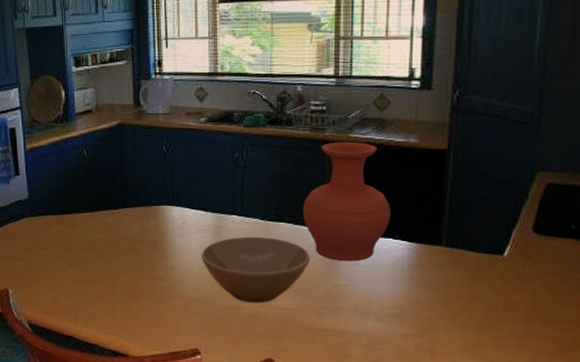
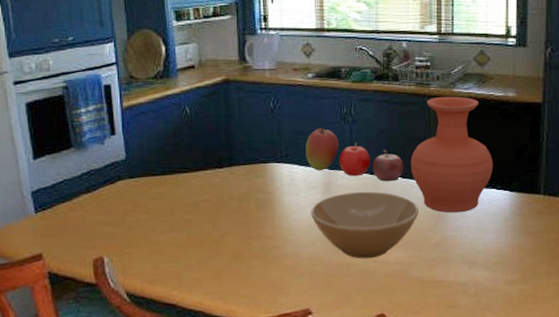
fruit: none [197,171,230,215] -> present [305,127,339,172]
fruit: none [230,187,261,221] -> present [339,142,370,177]
fruit: none [264,196,296,227] -> present [373,150,404,182]

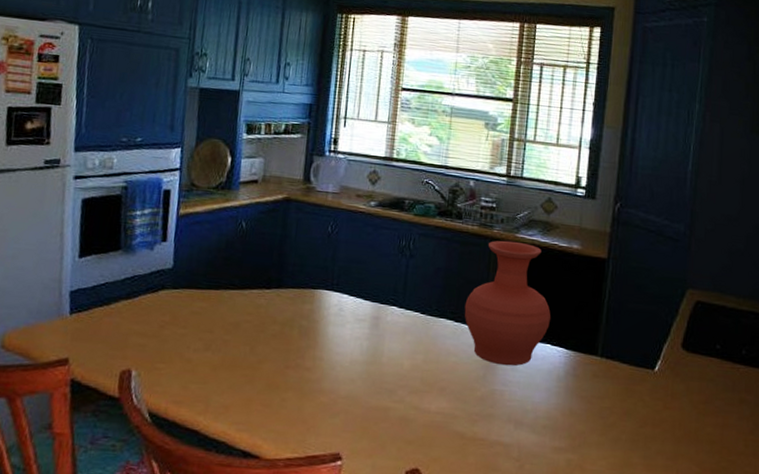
fruit: present [305,127,339,172] -> none [357,258,394,305]
bowl: present [311,191,418,259] -> none [354,330,468,405]
fruit: present [339,142,370,177] -> none [391,278,424,314]
fruit: present [373,150,404,182] -> none [425,289,458,324]

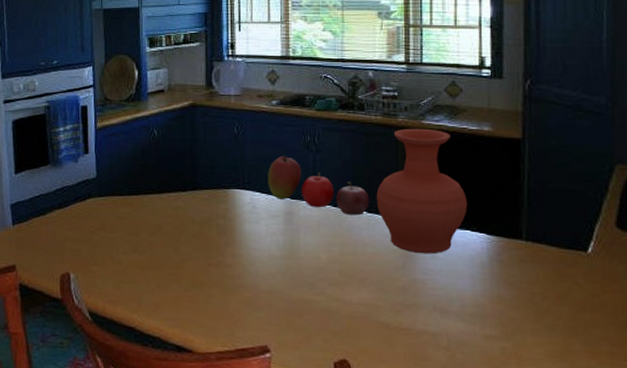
fruit: none [357,258,394,305] -> present [268,155,302,201]
fruit: none [391,278,424,314] -> present [302,172,334,208]
fruit: none [425,289,458,324] -> present [336,182,370,216]

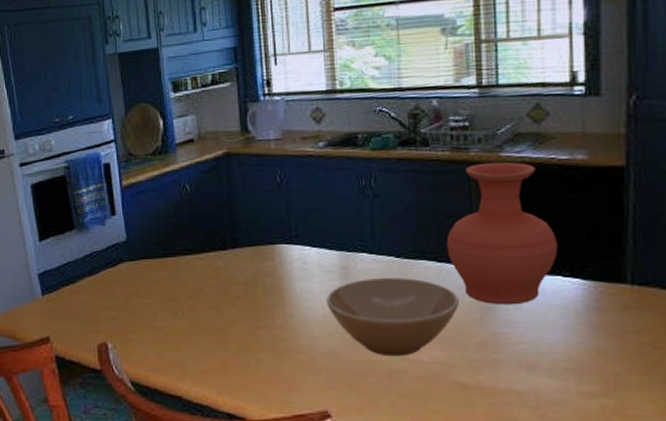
fruit: present [268,155,302,201] -> none [318,203,358,254]
bowl: none [271,224,385,297] -> present [326,277,459,357]
fruit: present [302,172,334,208] -> none [358,220,396,260]
fruit: present [336,182,370,216] -> none [399,229,439,266]

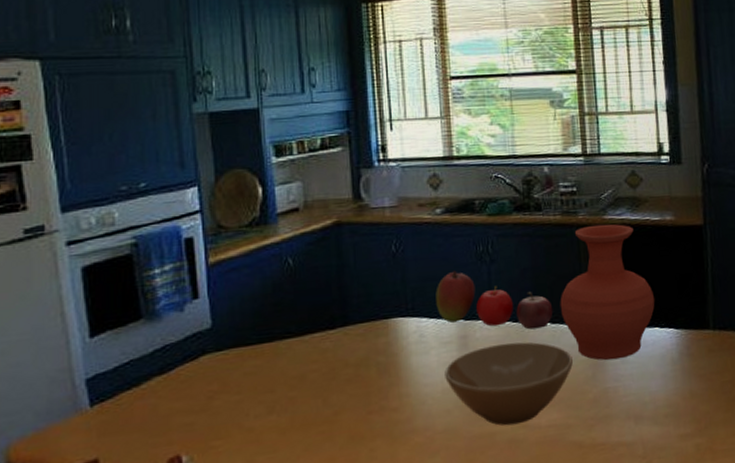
fruit: none [318,203,358,254] -> present [435,270,476,324]
fruit: none [358,220,396,260] -> present [476,285,513,327]
fruit: none [399,229,439,266] -> present [516,292,553,330]

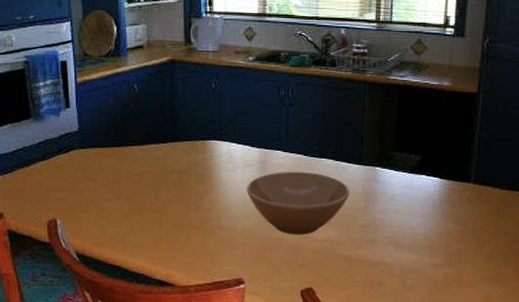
fruit: present [435,270,476,324] -> none [244,108,276,151]
fruit: present [476,285,513,327] -> none [275,124,305,157]
fruit: present [516,292,553,330] -> none [307,133,337,163]
vase: present [560,224,655,360] -> none [343,83,425,197]

